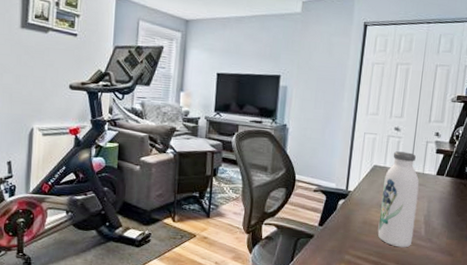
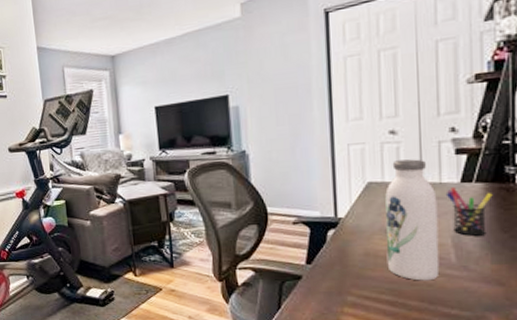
pen holder: none [425,178,455,217] -> present [445,188,493,236]

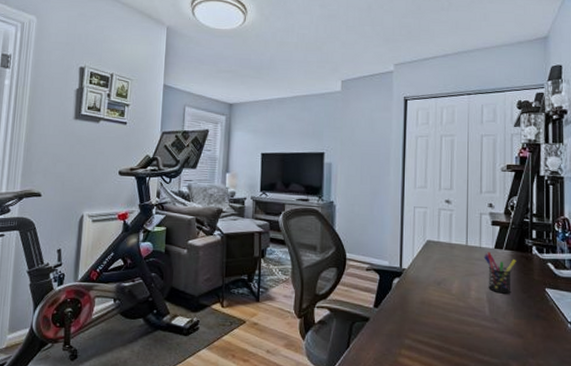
water bottle: present [385,159,440,281] -> none [438,225,477,330]

